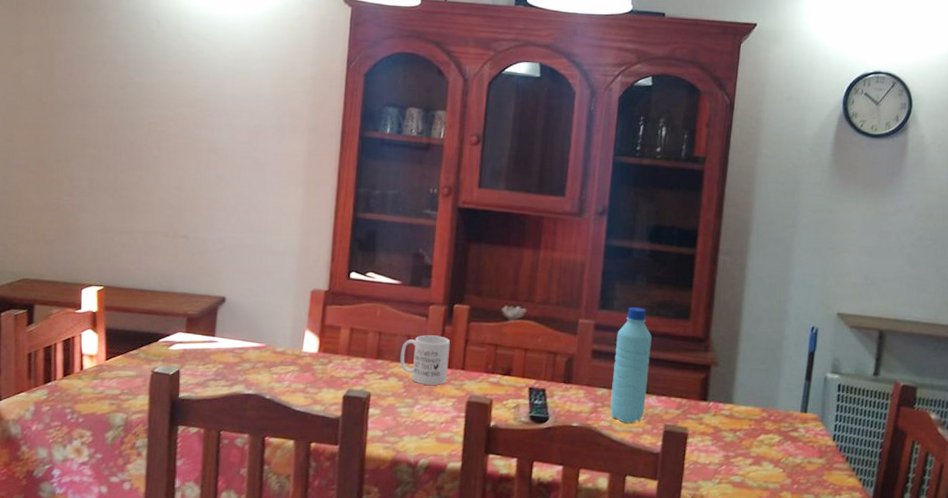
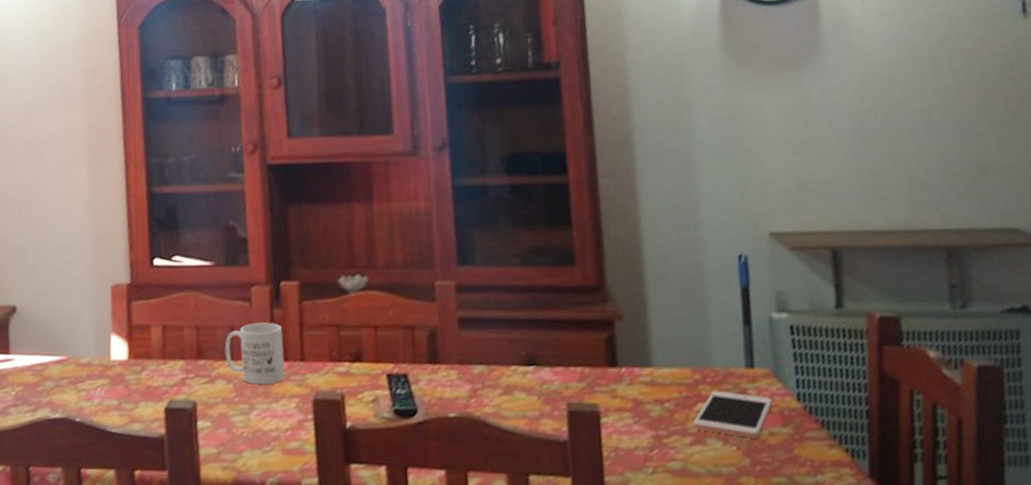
water bottle: present [610,307,652,424] -> none [485,257,538,407]
cell phone: none [755,426,815,465] -> present [693,390,773,438]

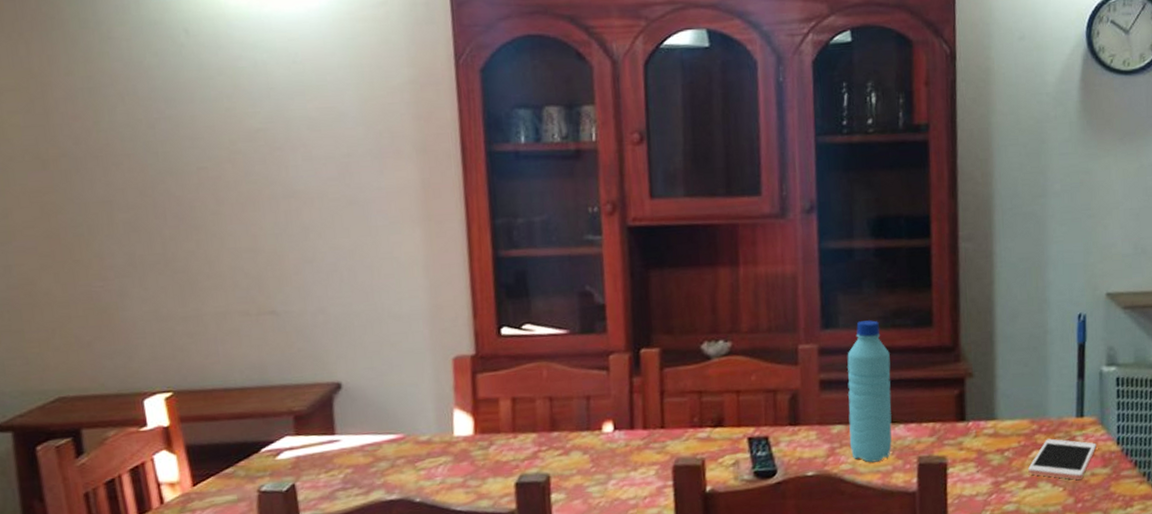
mug: present [224,322,285,385] -> none [580,391,644,454]
water bottle: none [485,257,538,407] -> present [847,320,892,463]

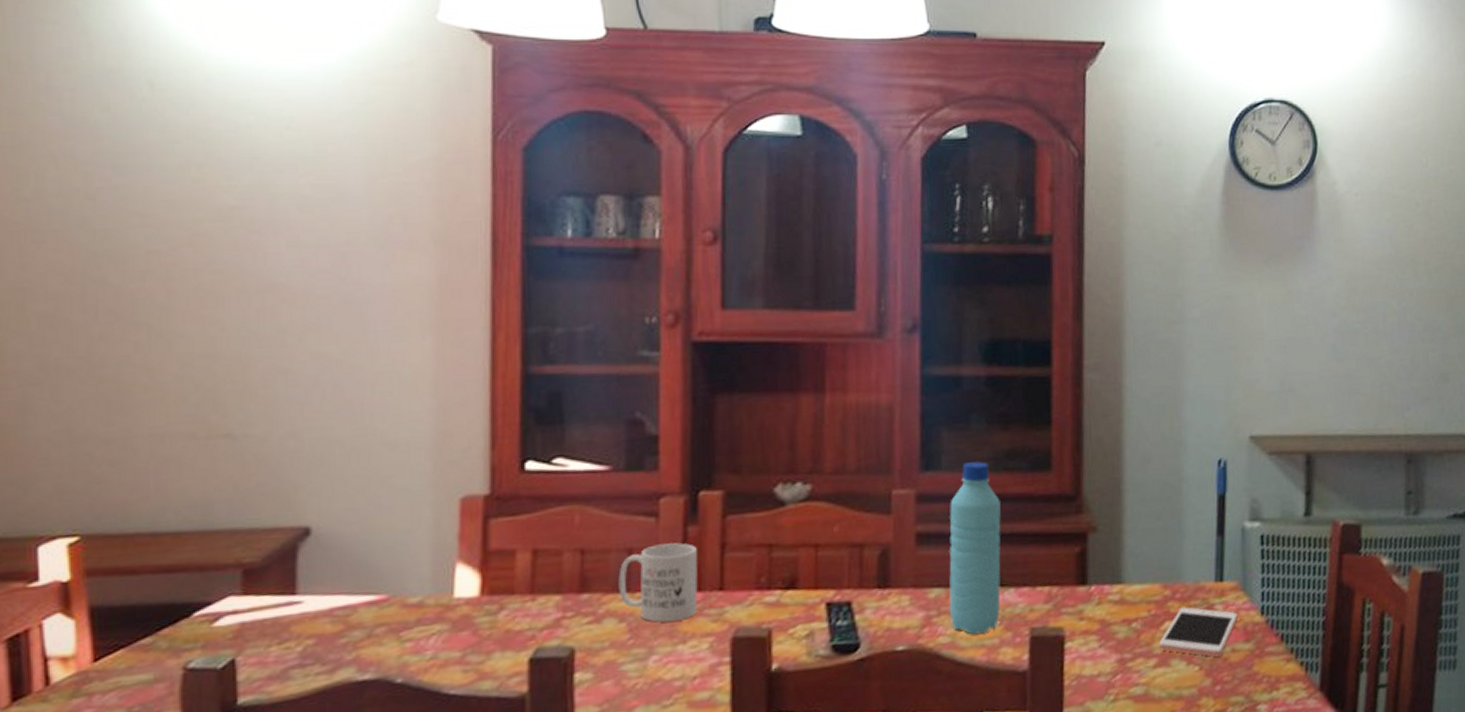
mug: none [580,391,644,454] -> present [618,542,698,623]

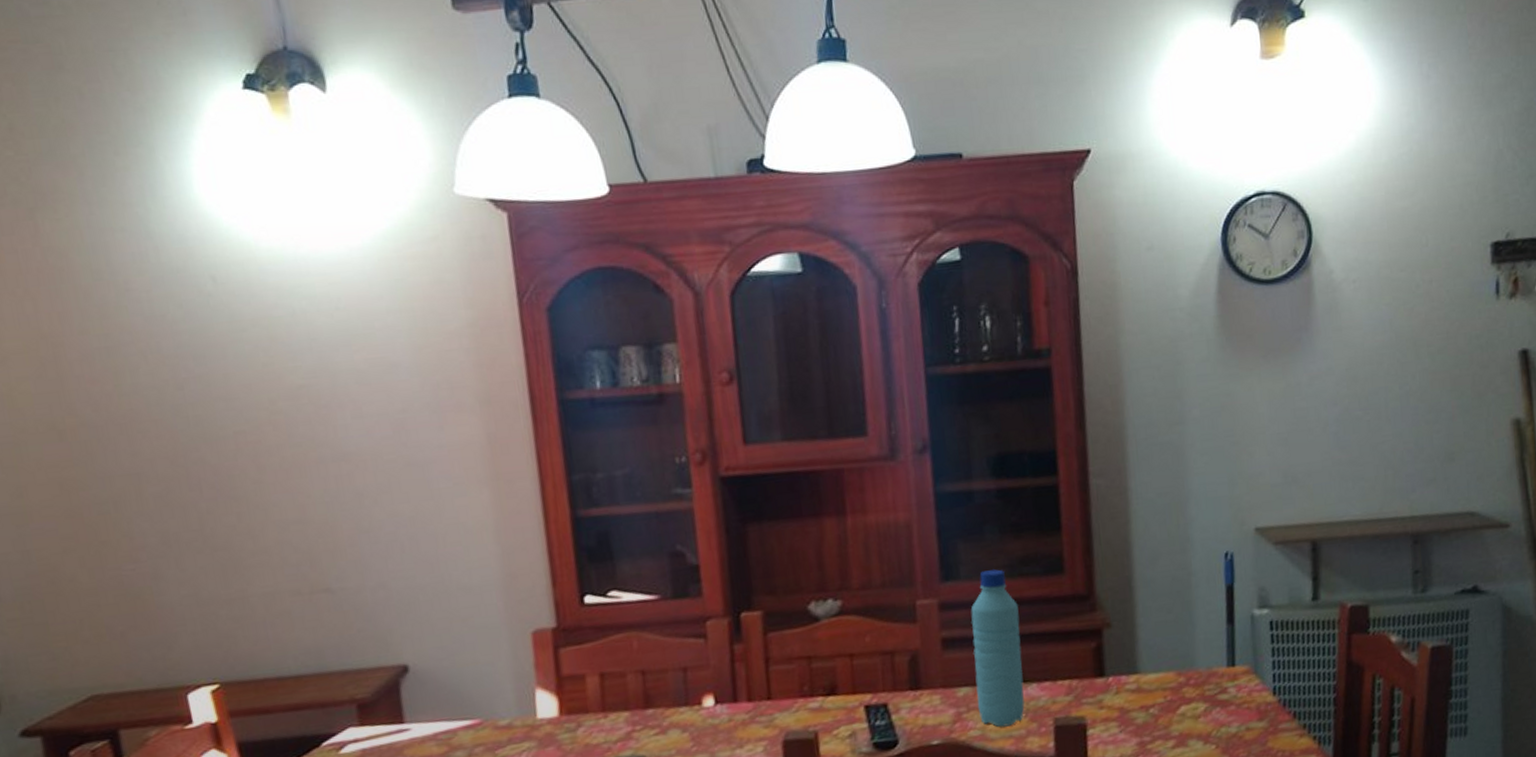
mug: present [618,542,698,623] -> none [677,659,750,731]
cell phone: present [1159,607,1238,657] -> none [1176,691,1251,736]

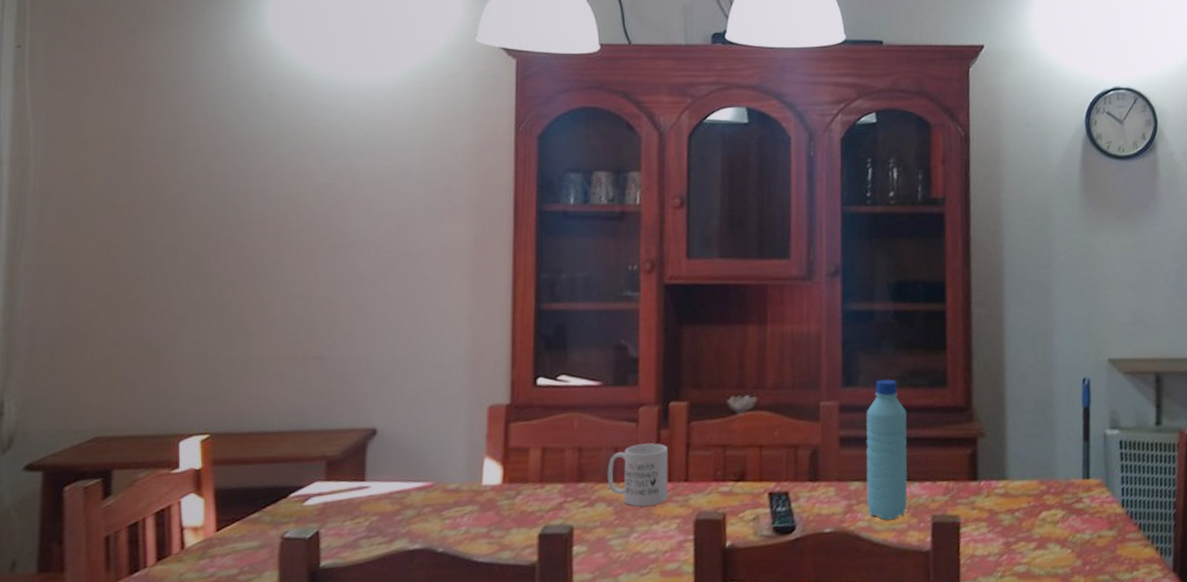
mug: none [677,659,750,731] -> present [607,443,668,507]

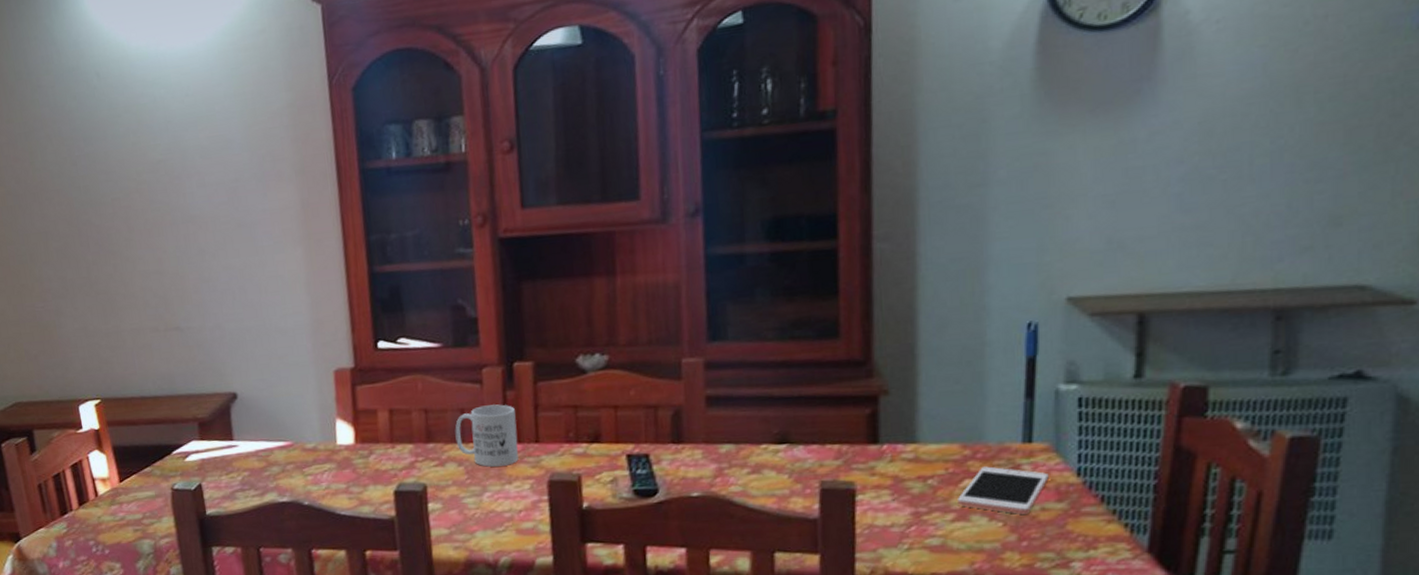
water bottle: present [866,379,908,521] -> none [737,331,790,486]
cell phone: none [1038,500,1103,542] -> present [958,466,1049,514]

